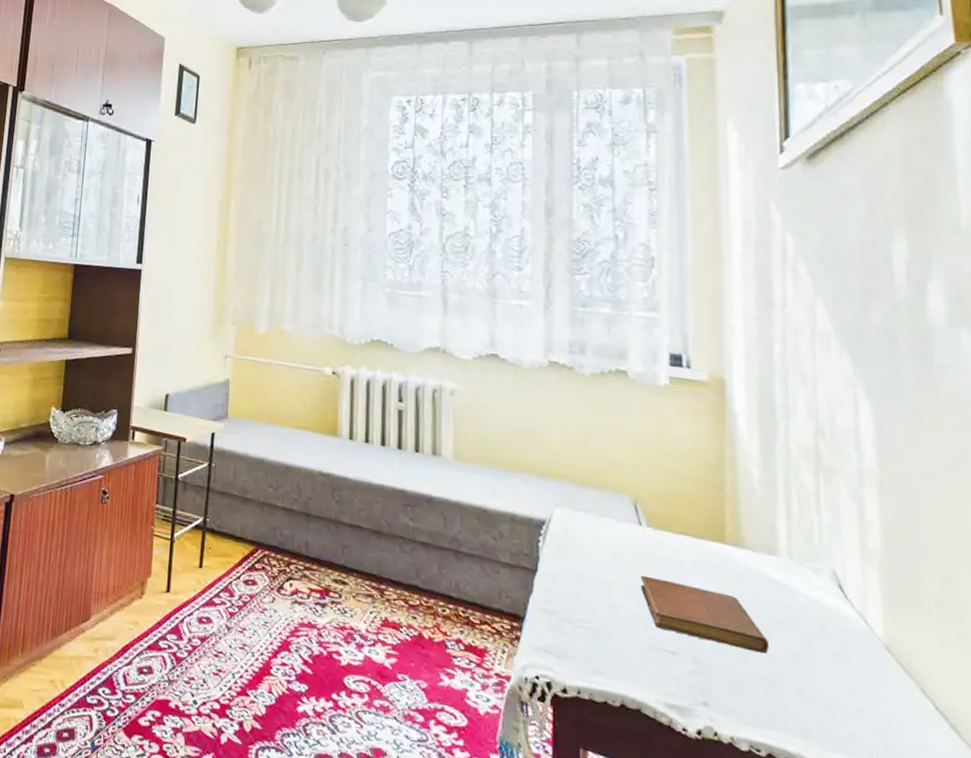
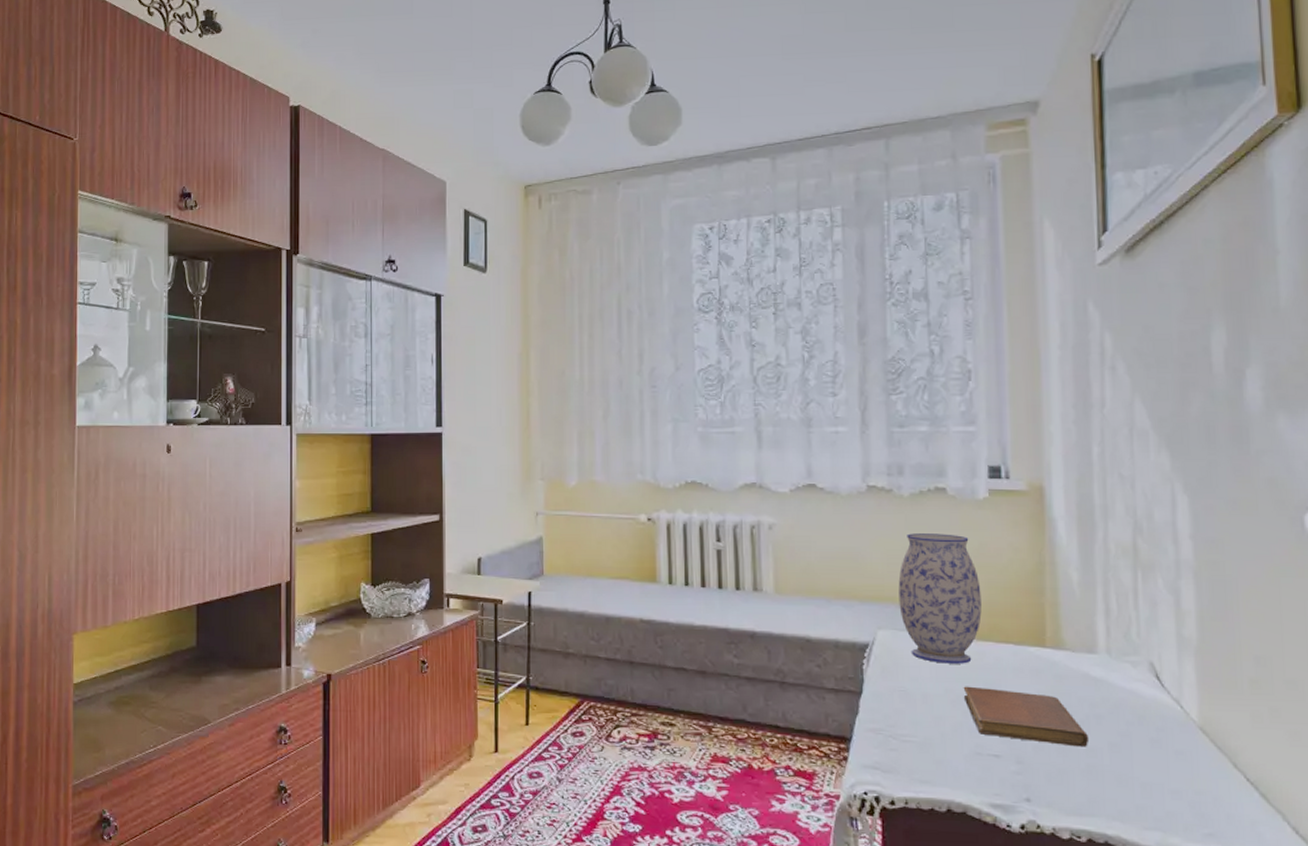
vase: none [577,413,660,552] -> present [898,533,982,664]

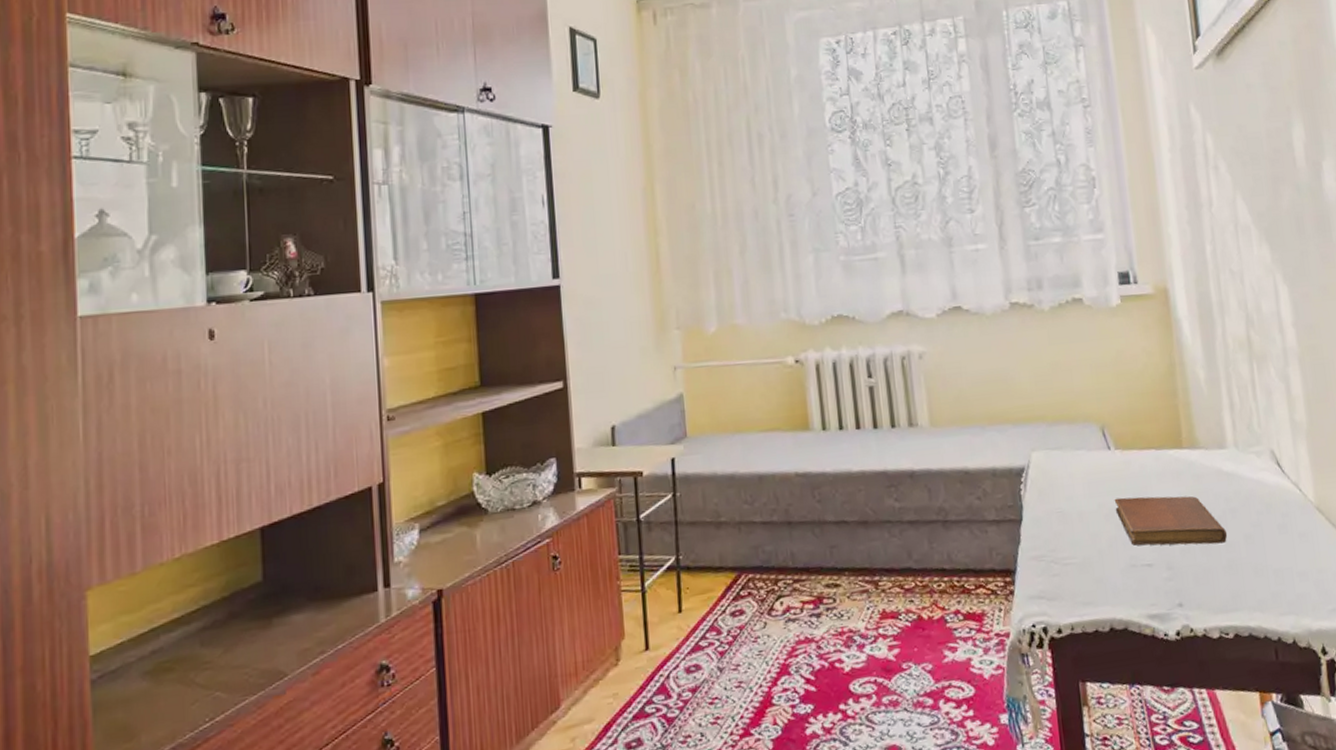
vase: present [898,533,982,664] -> none [1046,345,1125,479]

